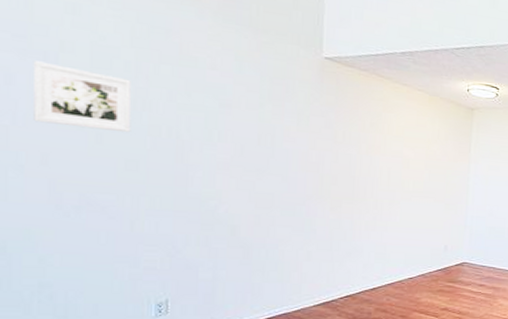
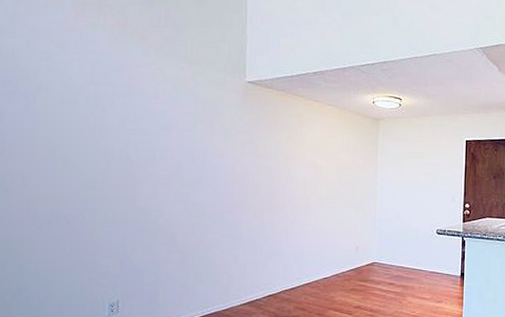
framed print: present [32,61,132,133] -> none [16,101,92,157]

